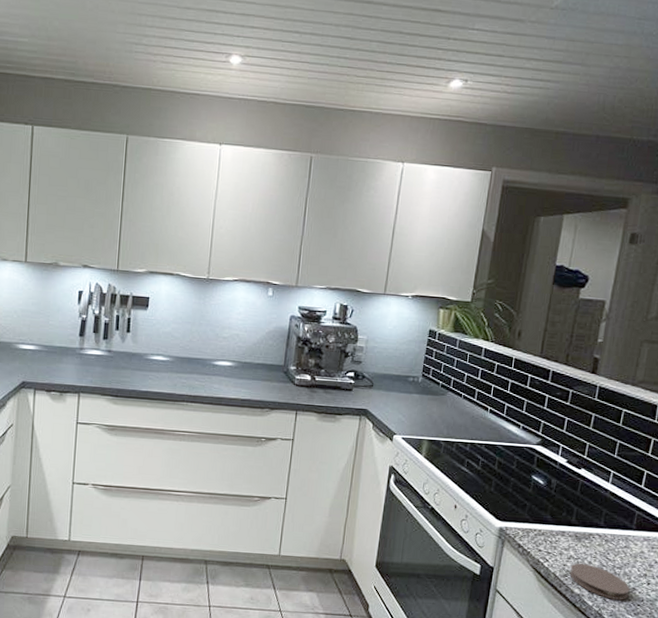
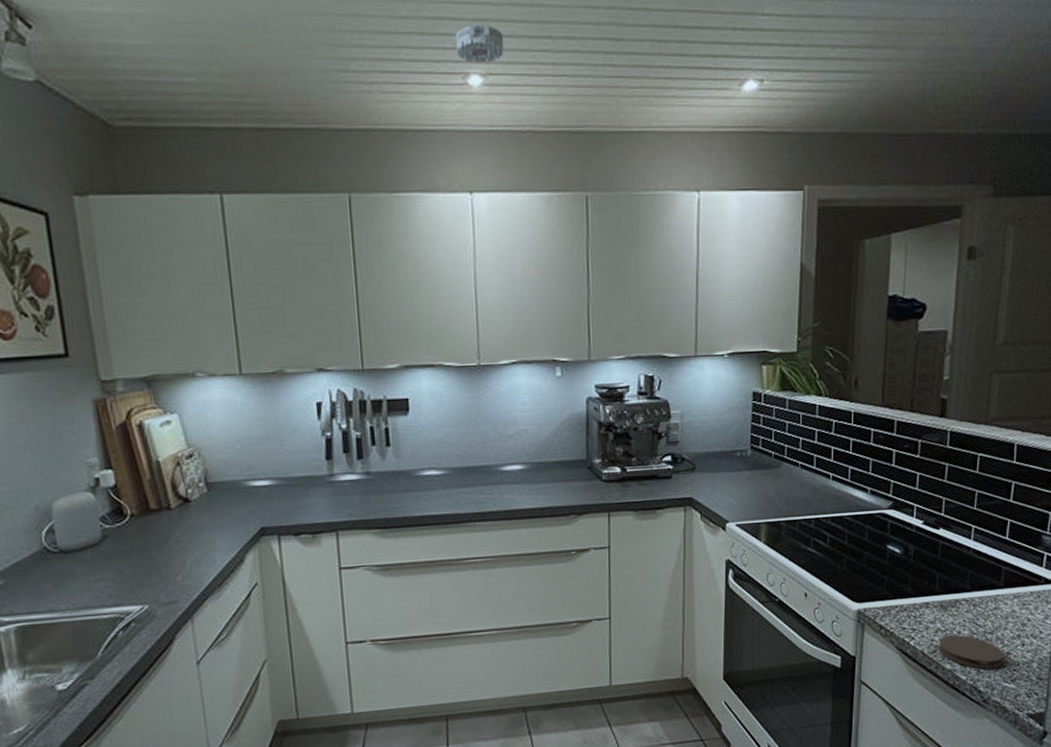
smoke detector: none [223,17,262,48] -> present [455,24,505,64]

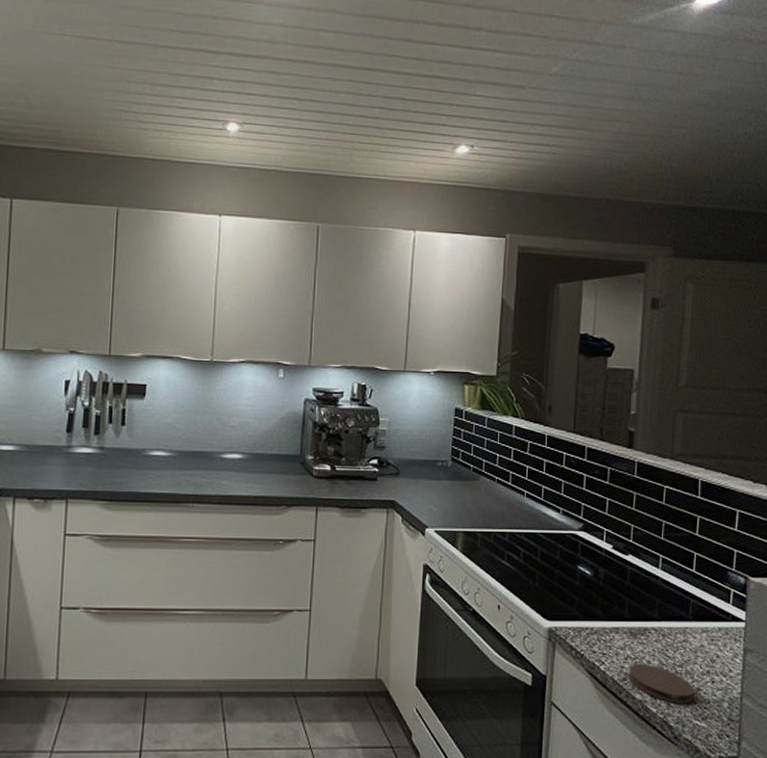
smoke detector: present [455,24,505,64] -> none [219,84,260,115]

